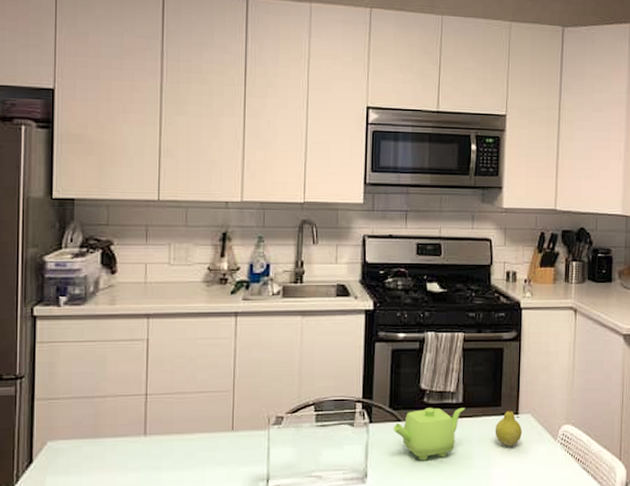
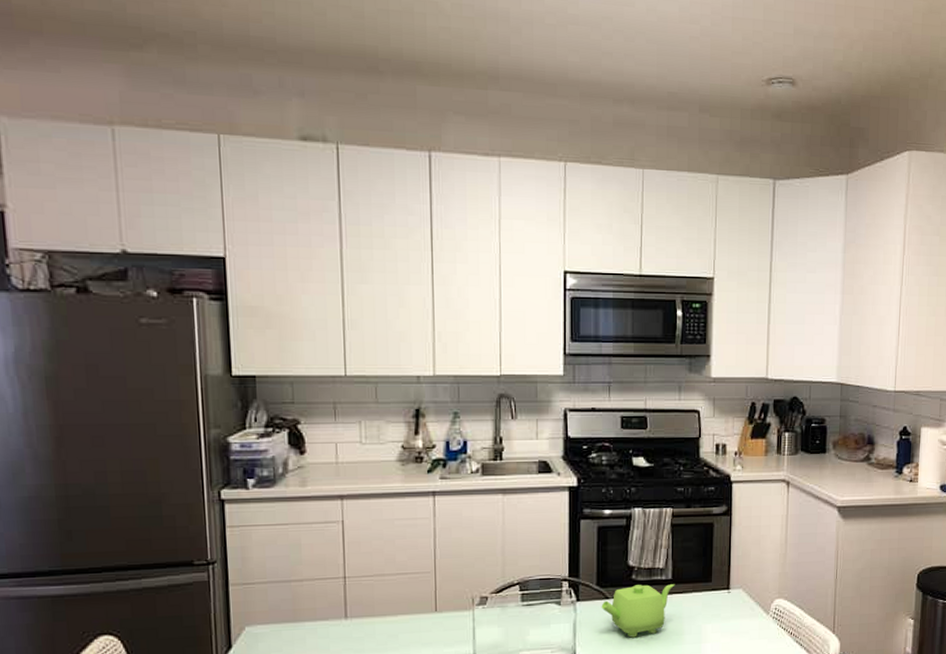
fruit: present [495,401,522,446] -> none [705,576,733,621]

